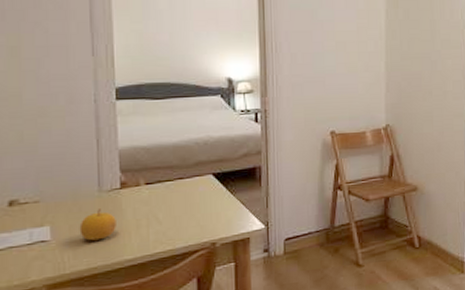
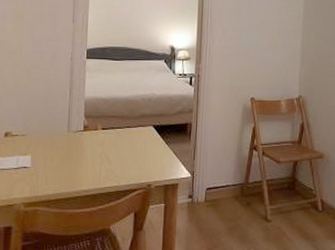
fruit: present [79,209,116,241] -> none [51,146,78,171]

